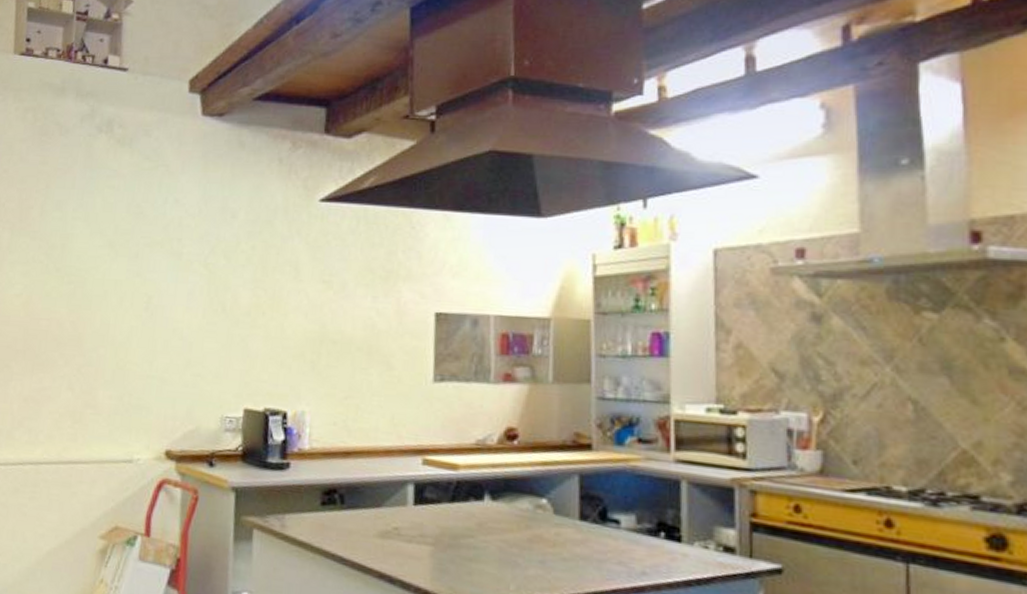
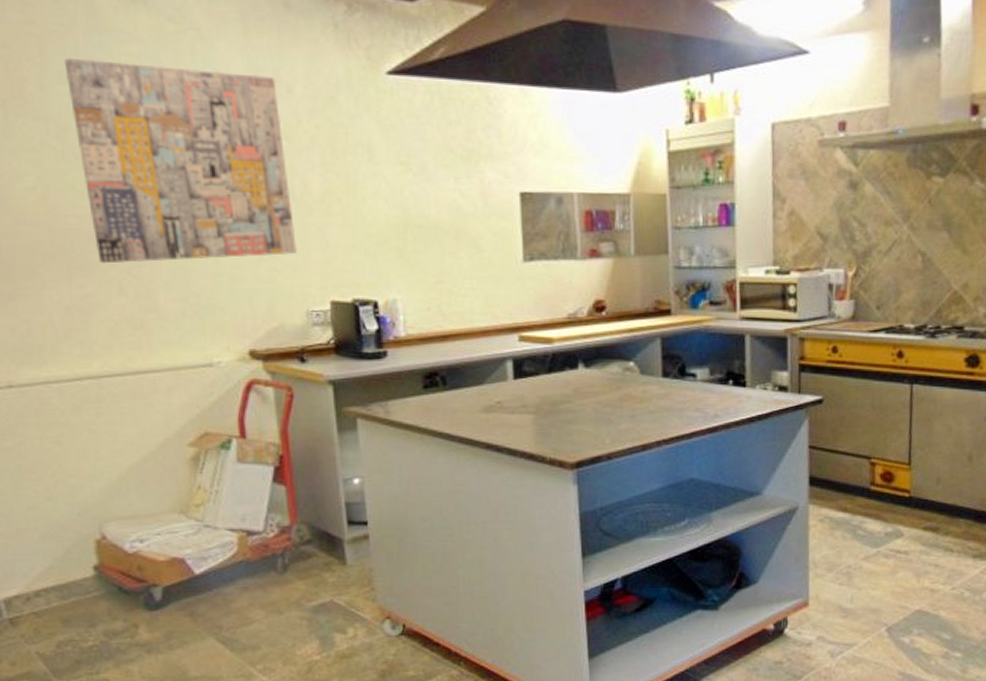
wall art: none [57,191,223,362] -> present [64,58,297,264]

